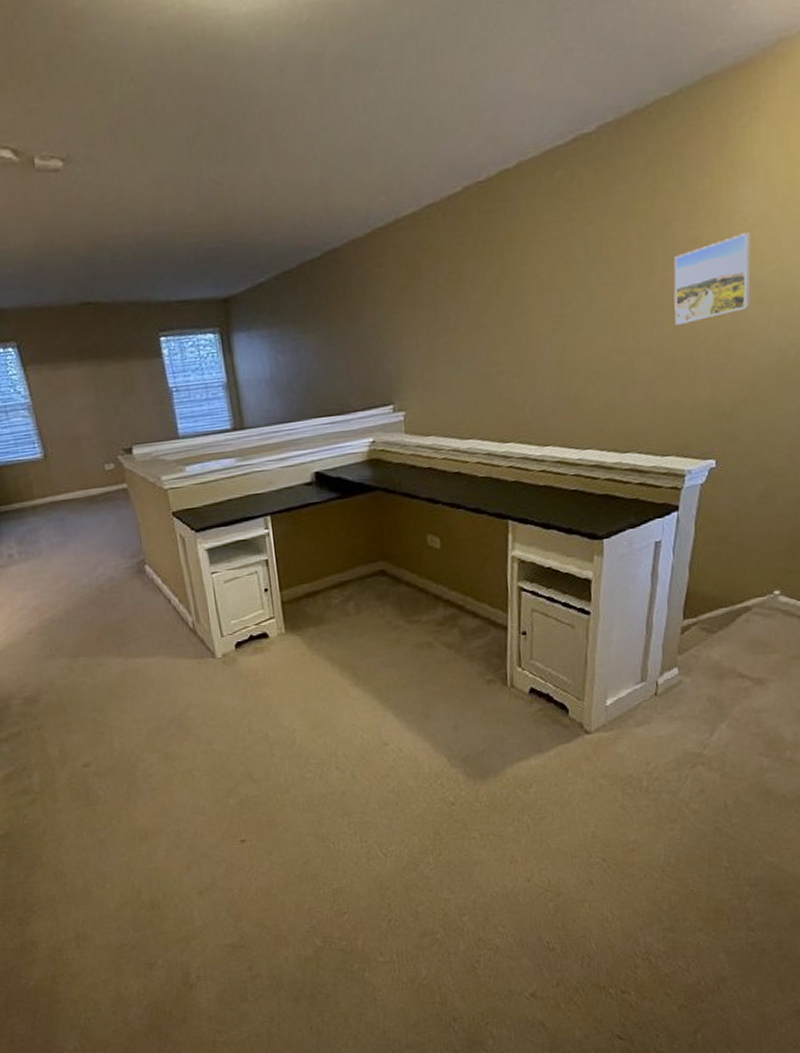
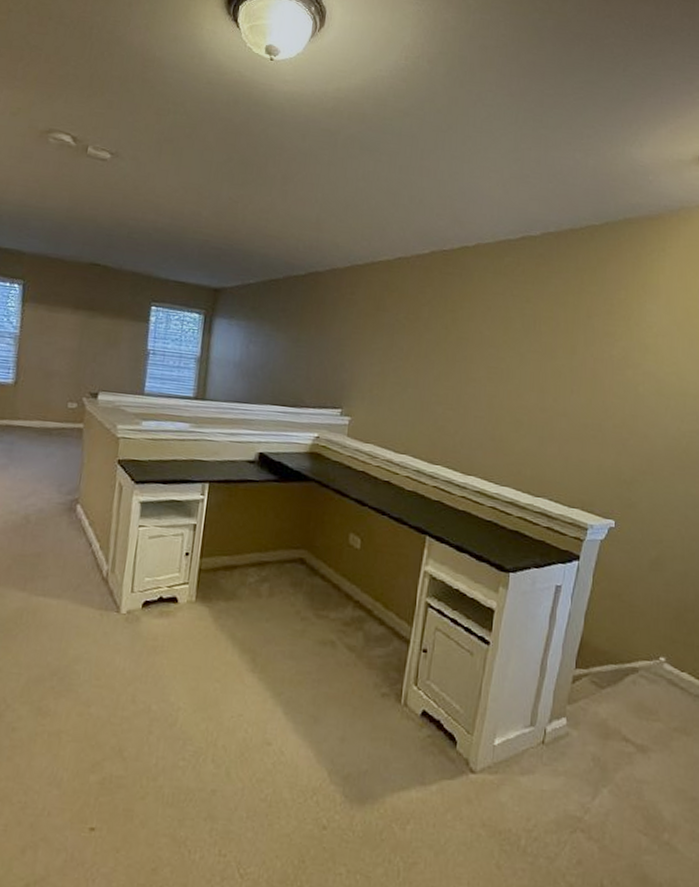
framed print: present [674,232,751,325] -> none [589,338,655,399]

